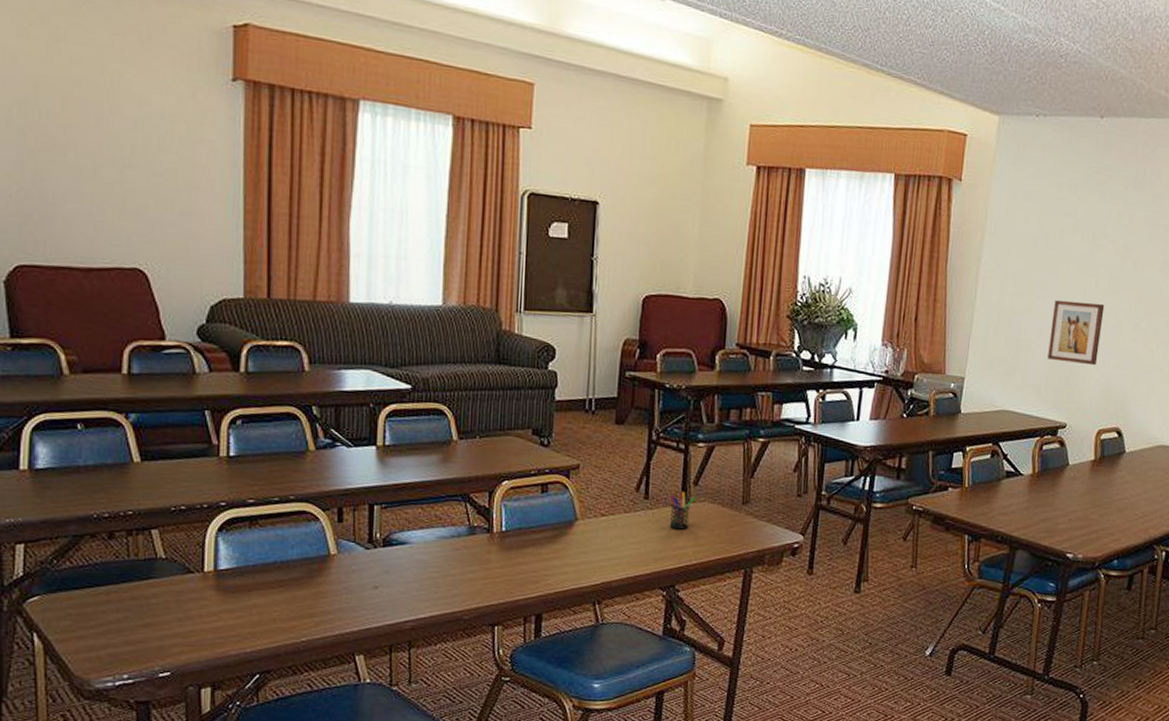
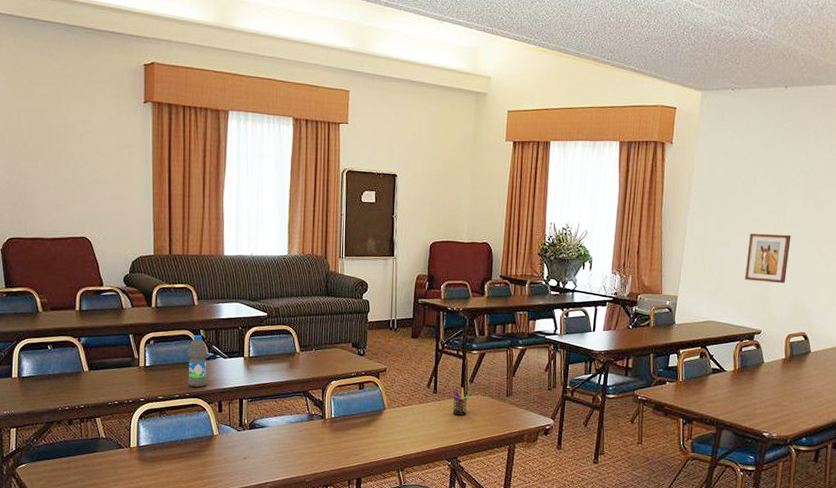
water bottle: none [292,414,323,487] -> present [188,335,208,387]

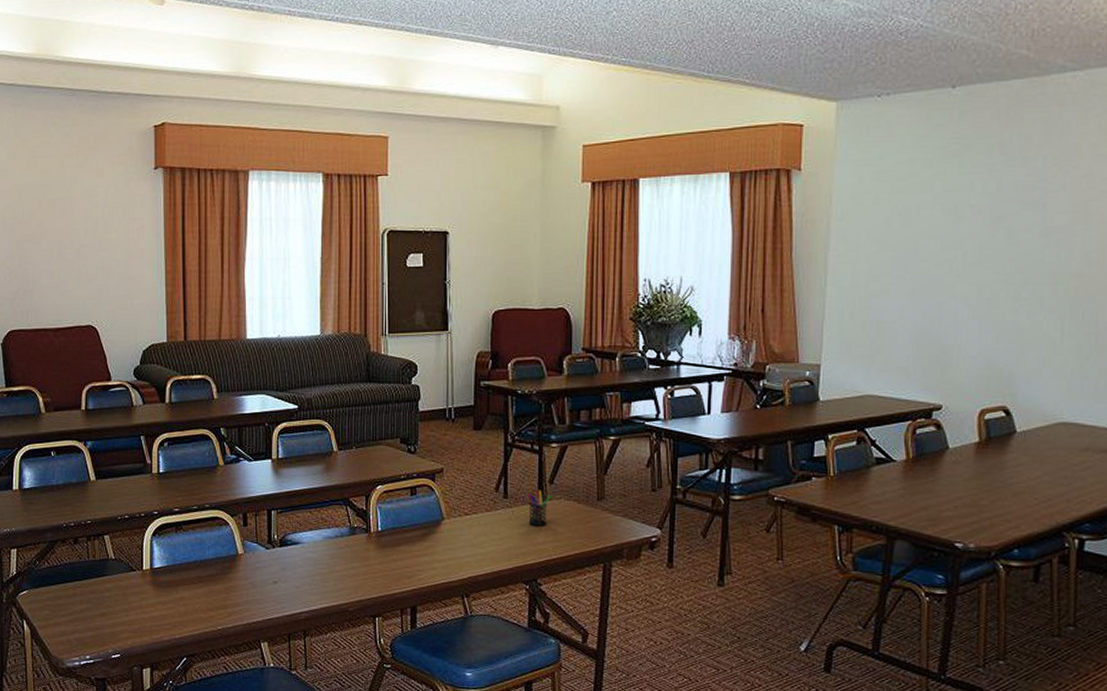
water bottle: present [188,335,208,387] -> none [207,435,229,496]
wall art: present [745,233,791,284] -> none [913,277,976,342]

